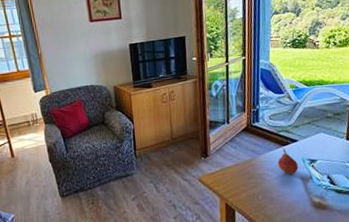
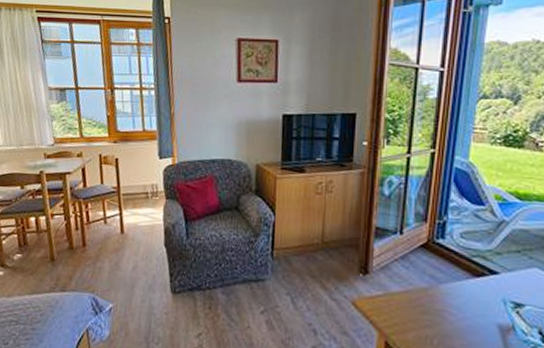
fruit: present [277,148,298,175] -> none [466,280,496,319]

